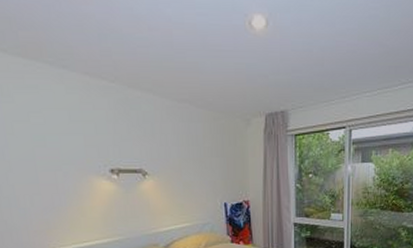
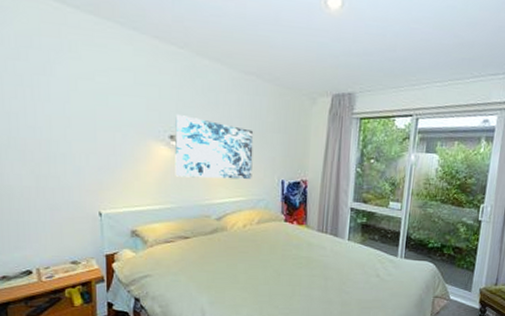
wall art: none [114,148,195,209] -> present [175,115,254,180]

